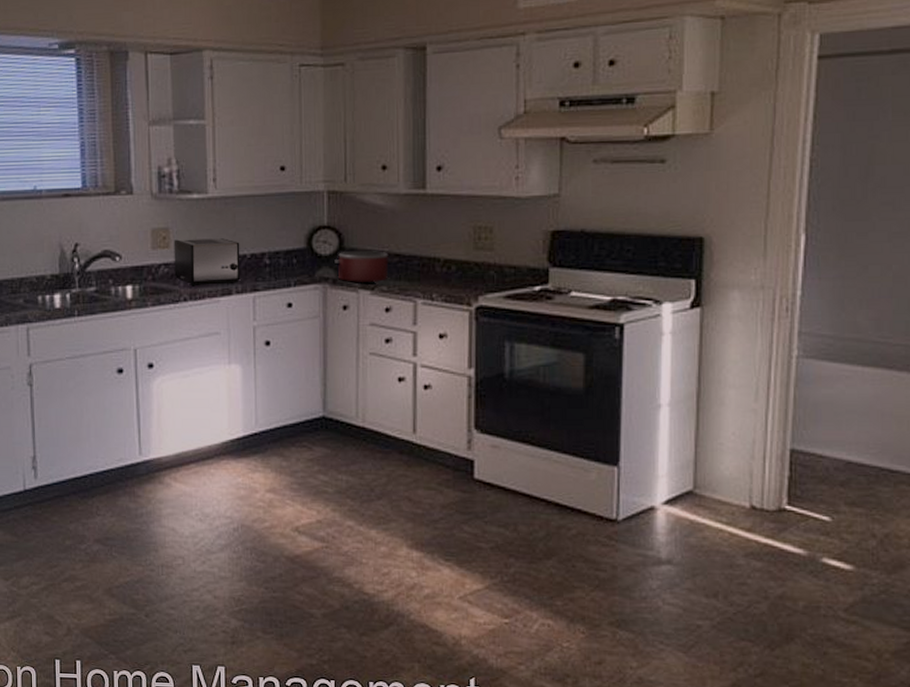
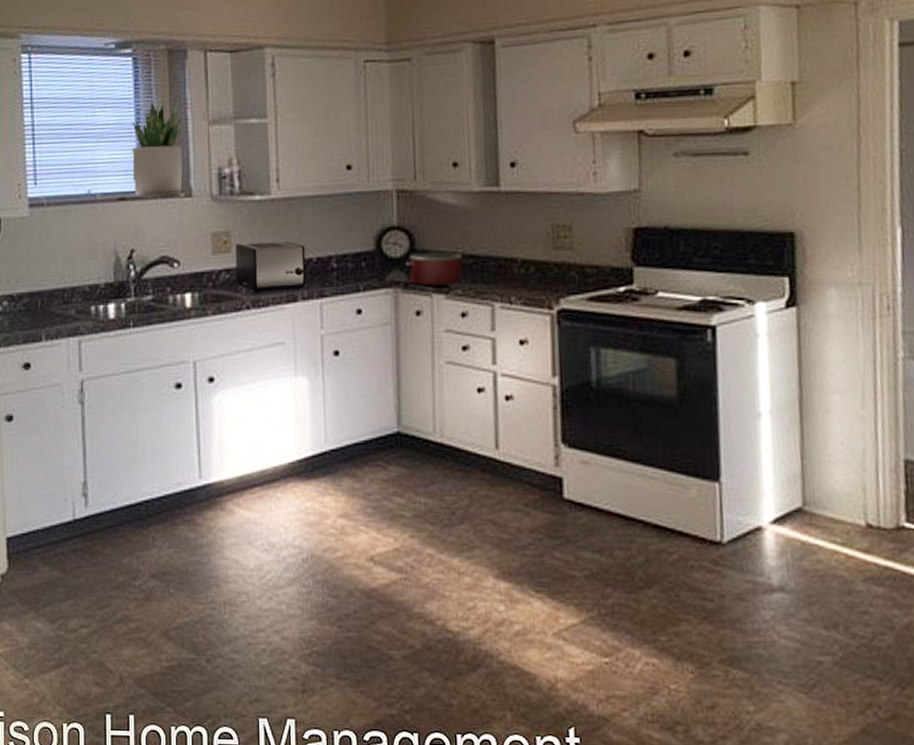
planter: none [74,98,124,194] -> present [131,97,183,197]

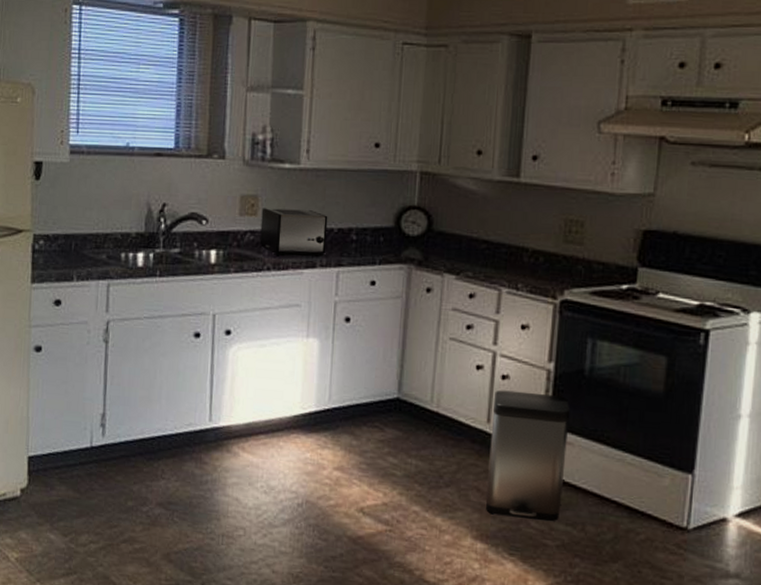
planter: present [131,97,183,197] -> none [170,60,222,156]
cooking pot: present [406,252,467,287] -> none [422,234,480,267]
pedal bin: none [500,411,585,551] -> present [485,390,570,522]

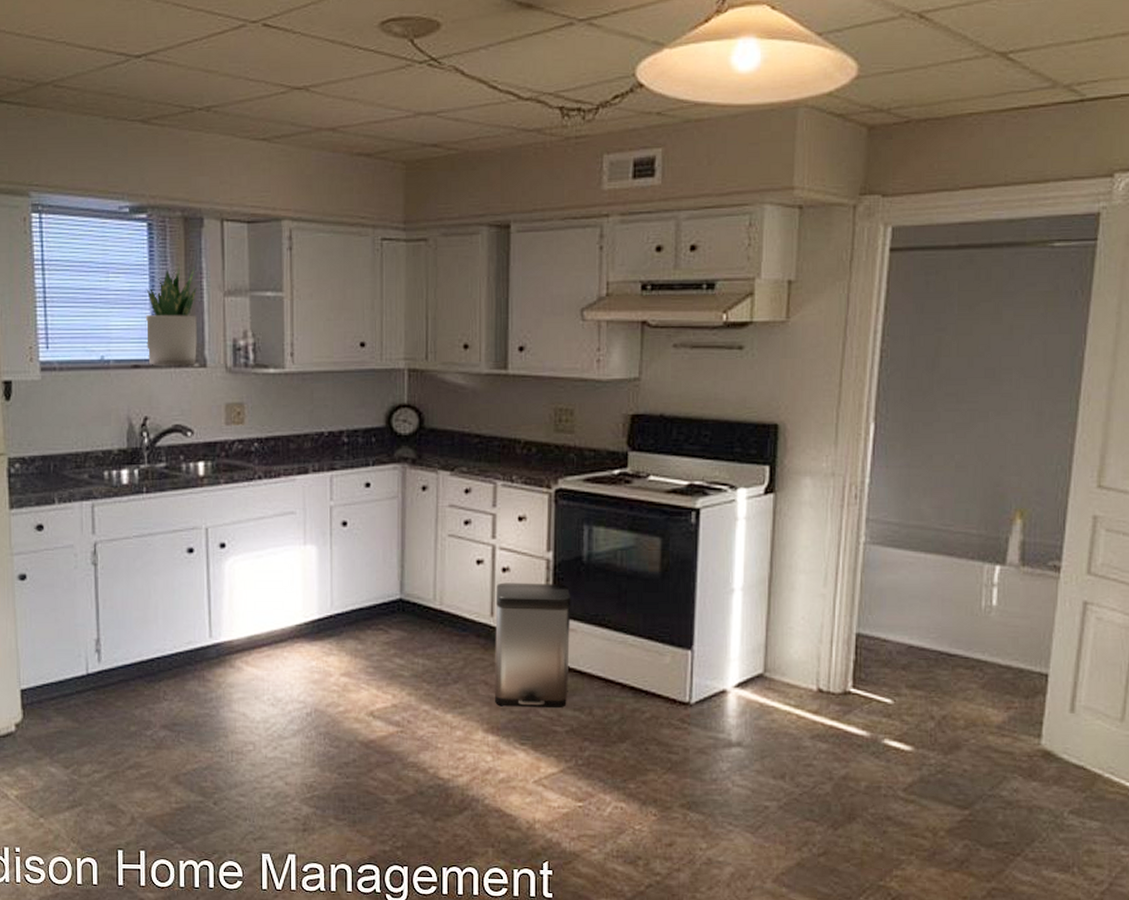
planter: none [170,60,222,156] -> present [145,266,198,366]
toaster: present [260,208,328,257] -> none [248,414,318,464]

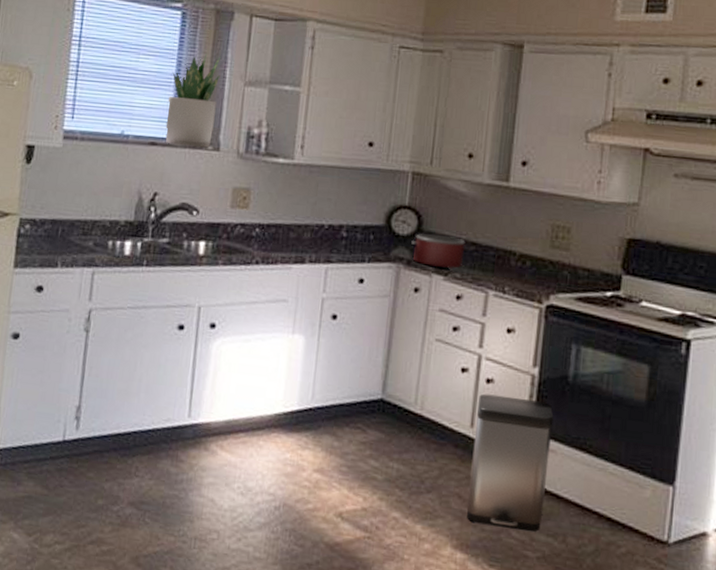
cooking pot: none [414,431,473,464] -> present [411,234,469,268]

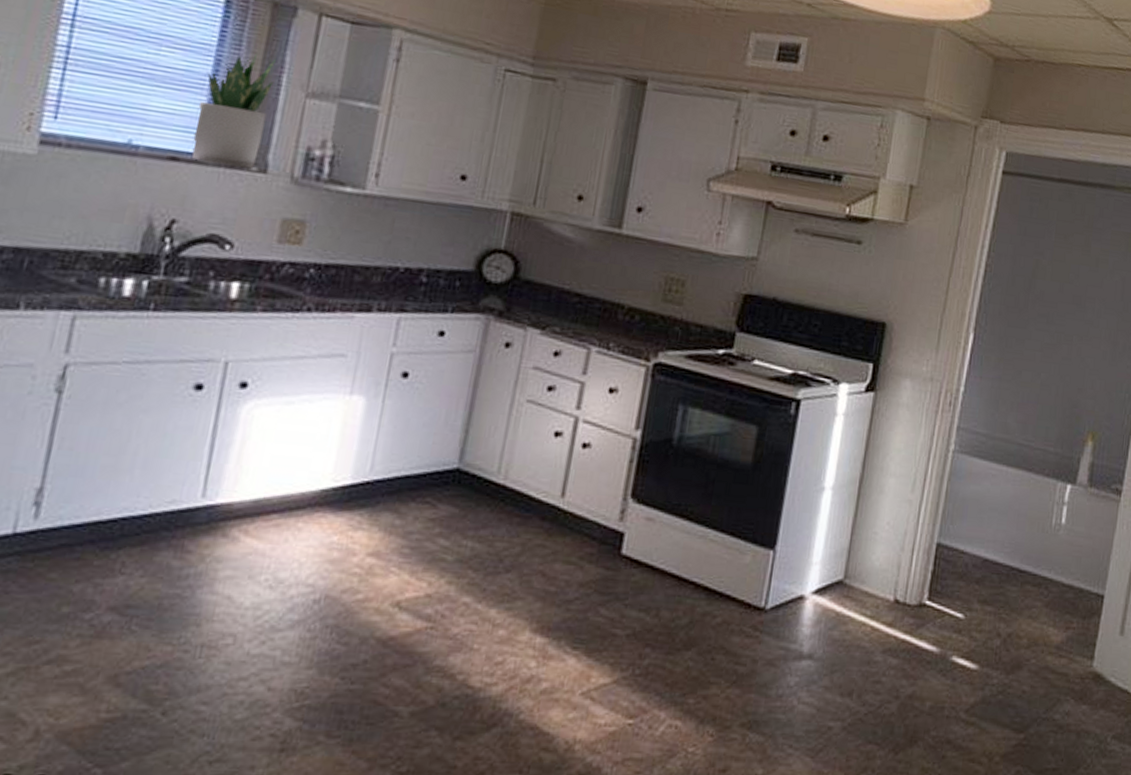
cooking pot: present [411,234,469,268] -> none [505,282,572,322]
pedal bin: present [466,393,554,532] -> none [550,459,655,608]

